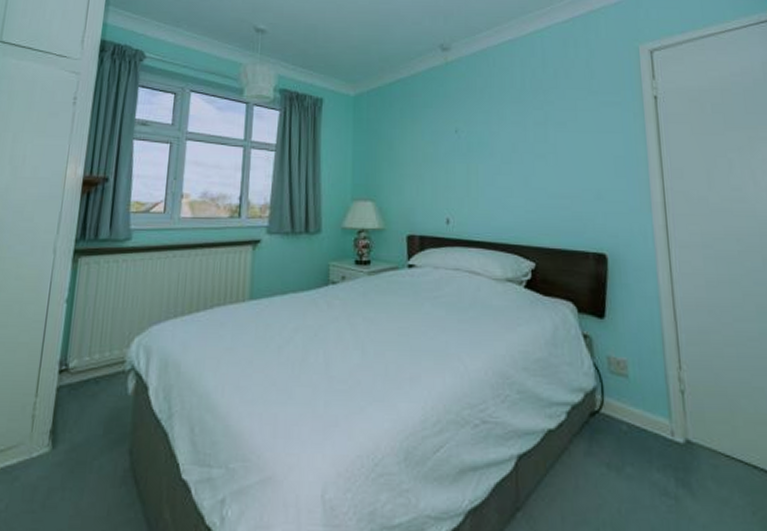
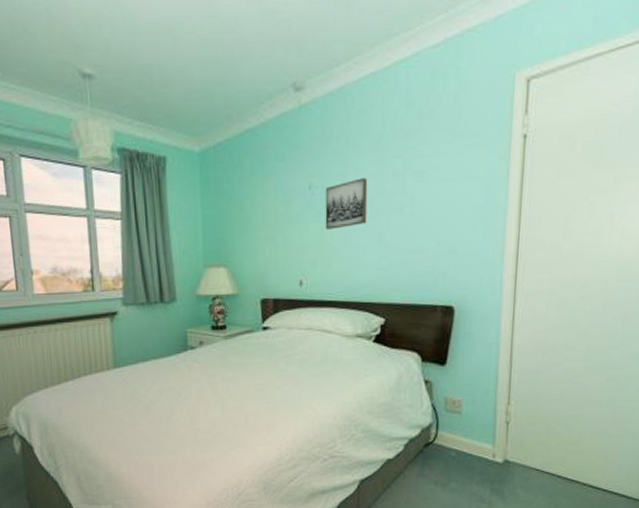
wall art: none [471,126,512,171] -> present [325,178,368,230]

